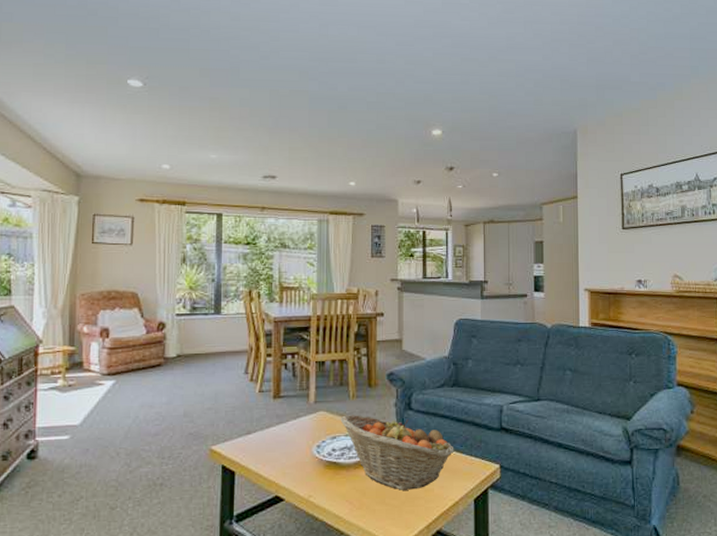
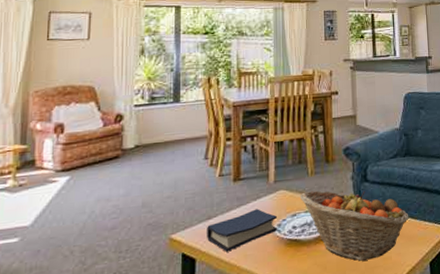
hardback book: none [246,428,316,468] -> present [207,209,277,252]

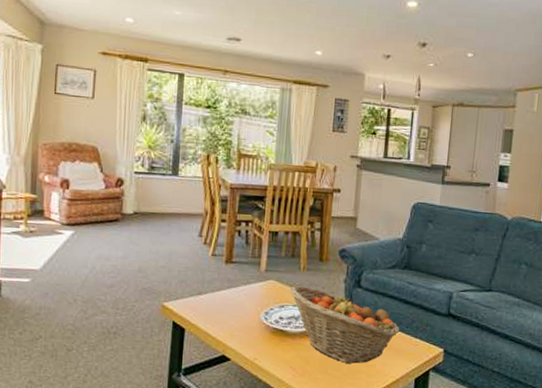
hardback book: present [207,209,277,252] -> none [196,293,265,328]

